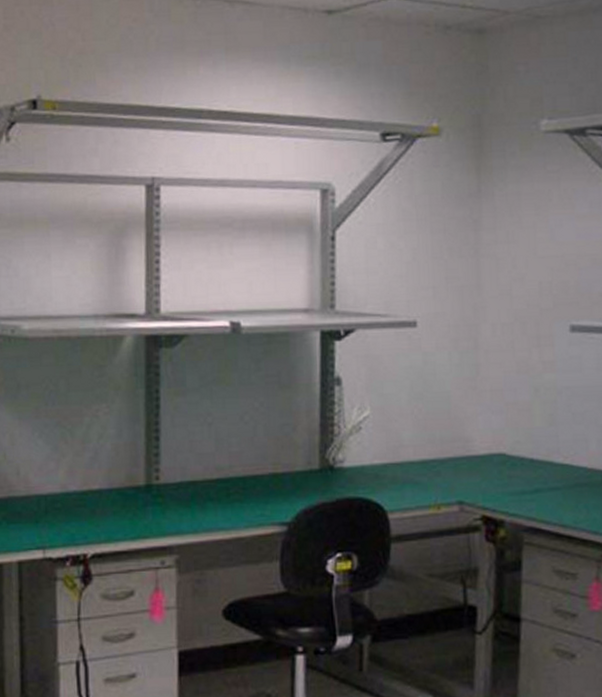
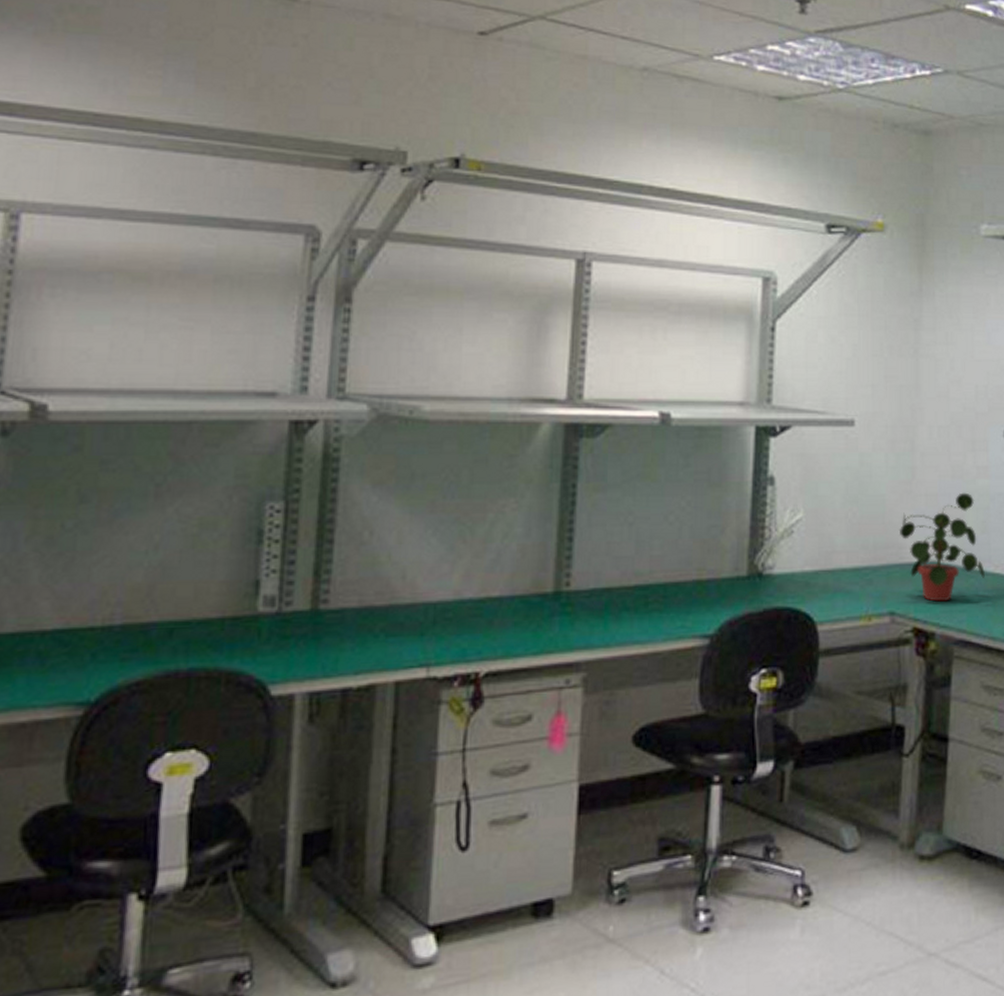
potted plant: none [464,387,554,492] -> present [899,492,985,602]

